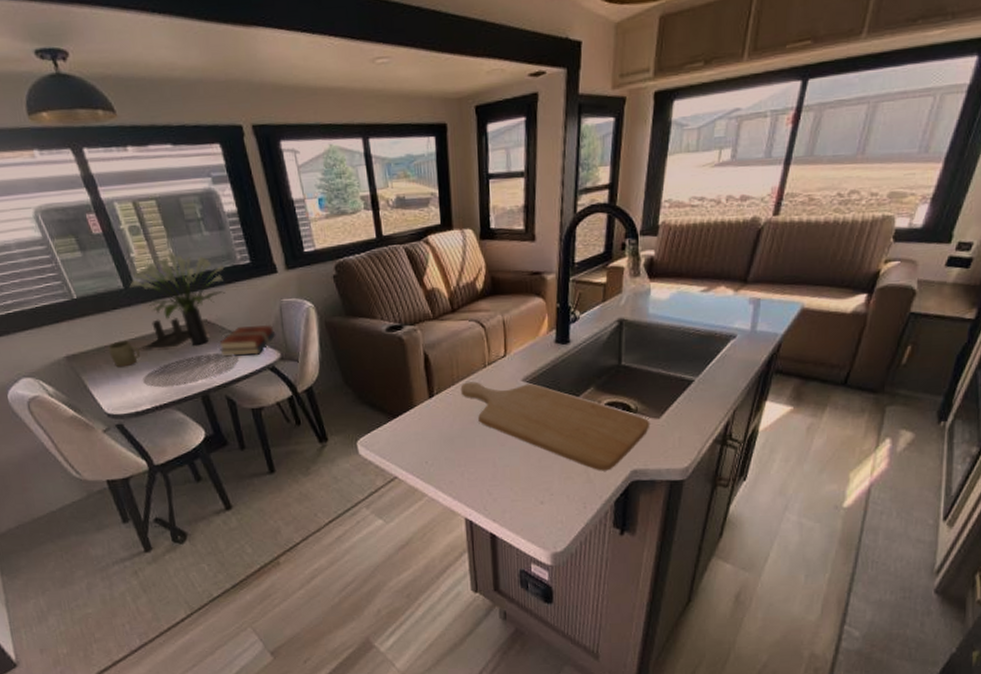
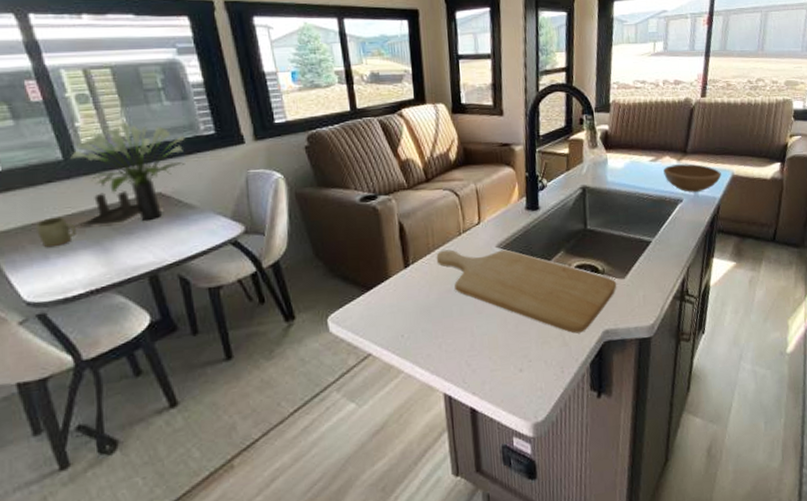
place mat: present [143,353,239,388] -> none [77,228,196,269]
books: present [219,324,276,357] -> none [173,196,241,232]
bowl: none [716,294,788,327] -> present [663,163,722,192]

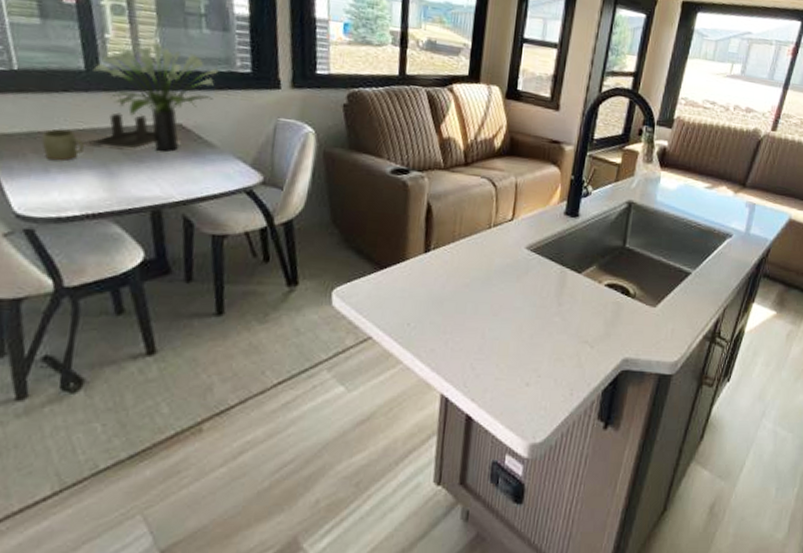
chopping board: present [436,249,617,334] -> none [459,241,647,356]
bowl: present [663,163,722,192] -> none [717,196,778,230]

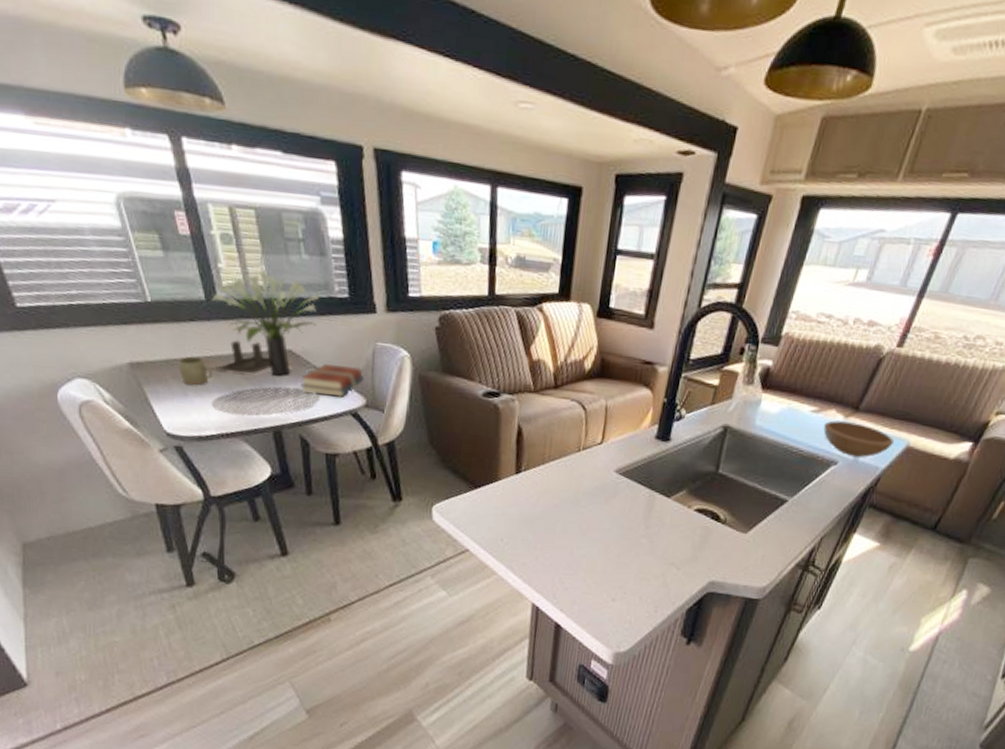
place mat: none [78,162,210,195] -> present [212,386,320,417]
books: none [188,139,263,176] -> present [300,364,365,399]
bowl: none [717,196,778,230] -> present [823,420,894,457]

